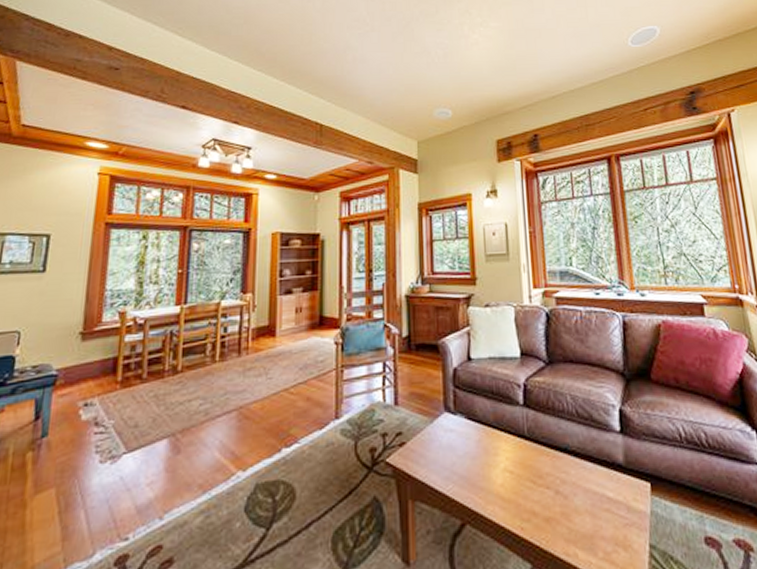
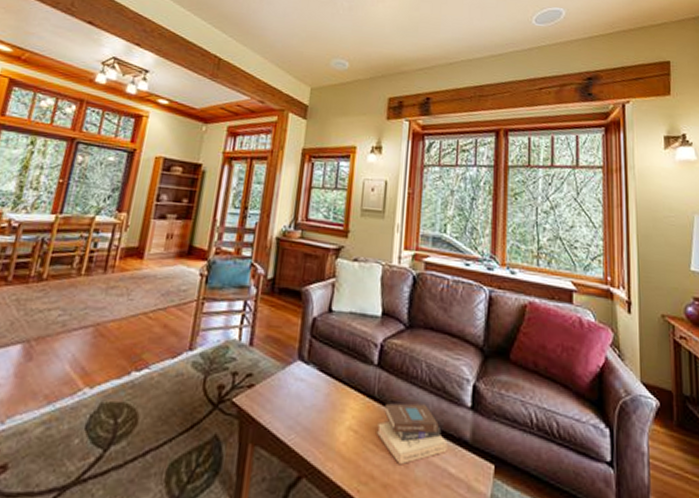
books: none [532,435,603,498] -> present [377,403,448,465]

